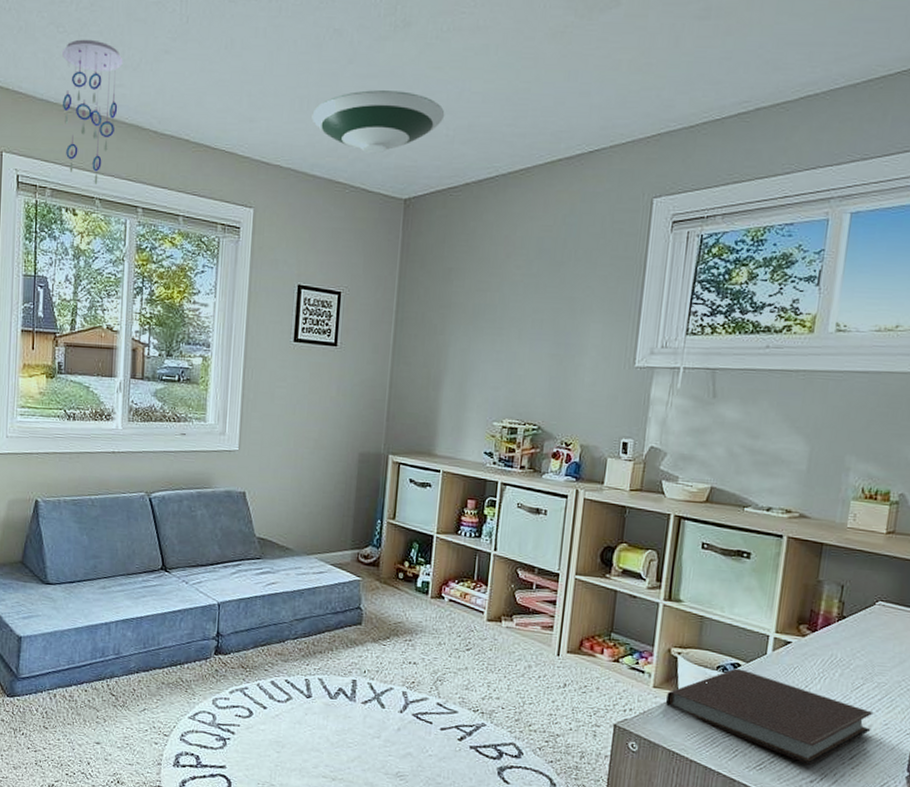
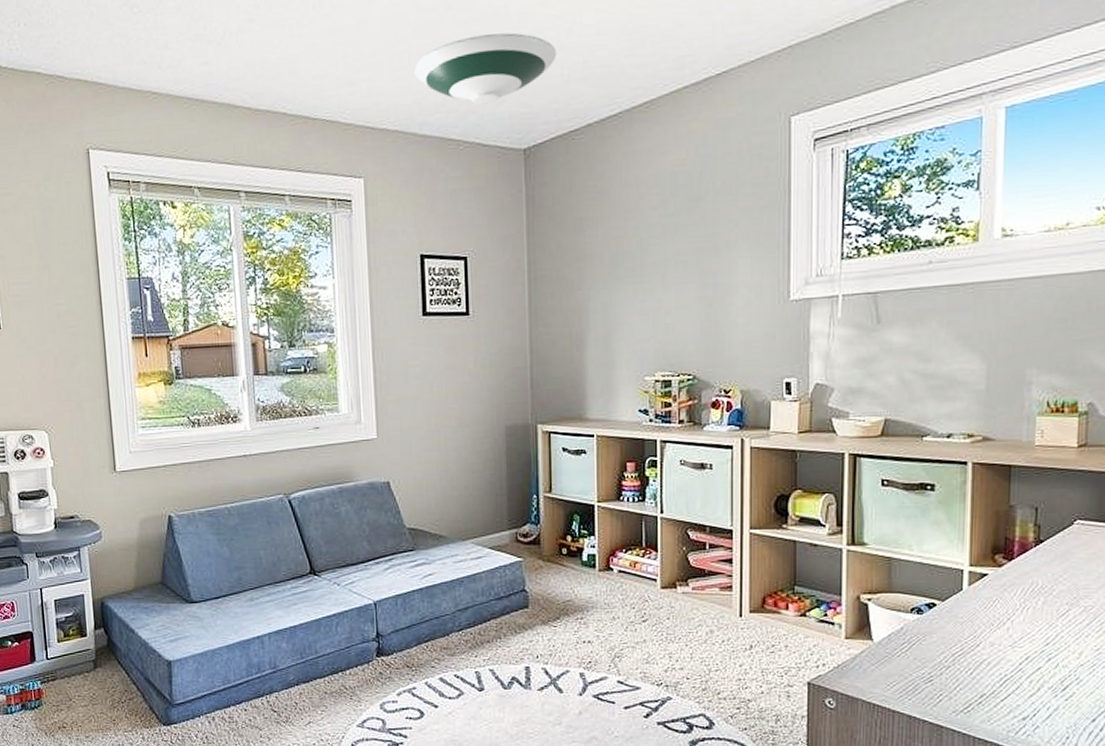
ceiling mobile: present [61,39,123,185] -> none [138,16,206,173]
notebook: present [666,668,874,765] -> none [861,608,1083,701]

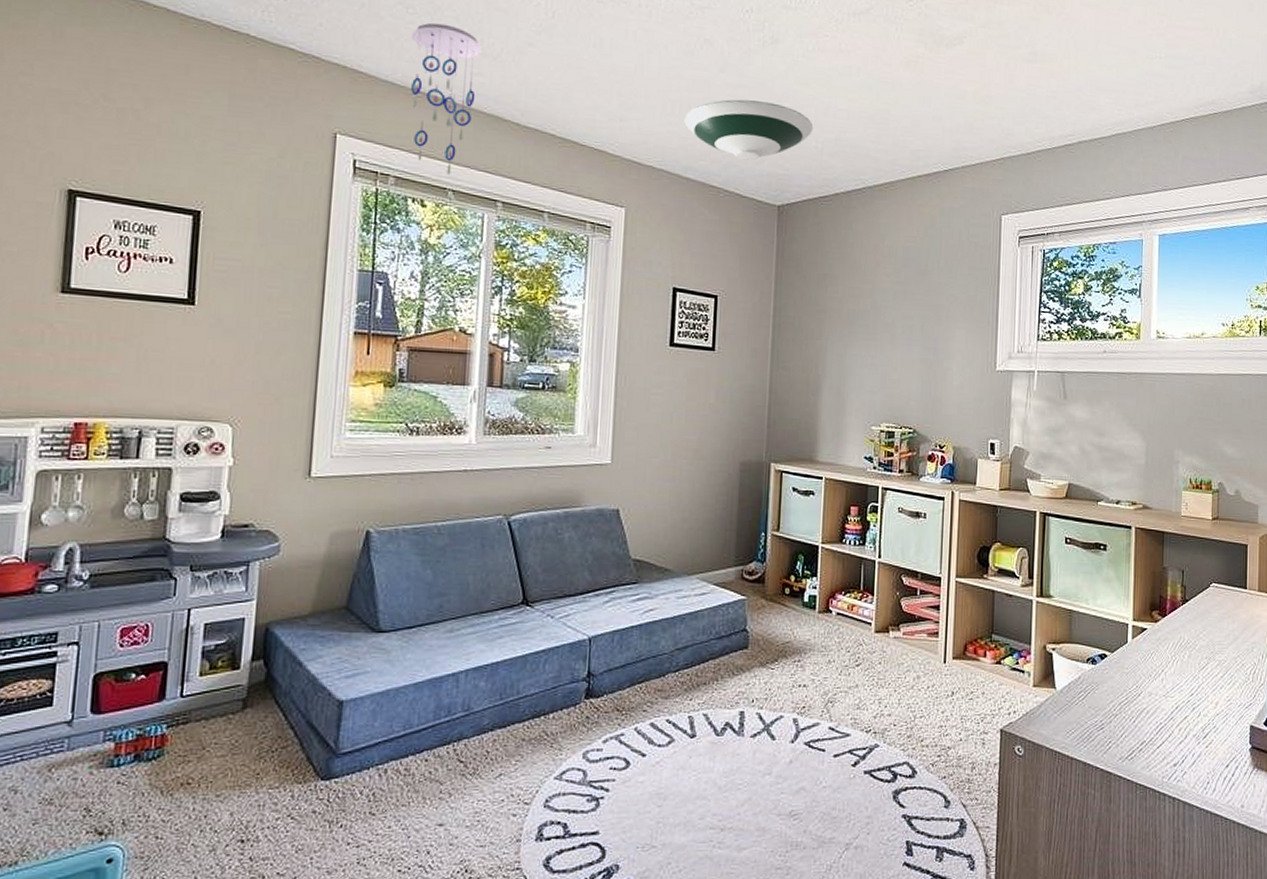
ceiling mobile: none [138,16,206,173] -> present [410,22,482,175]

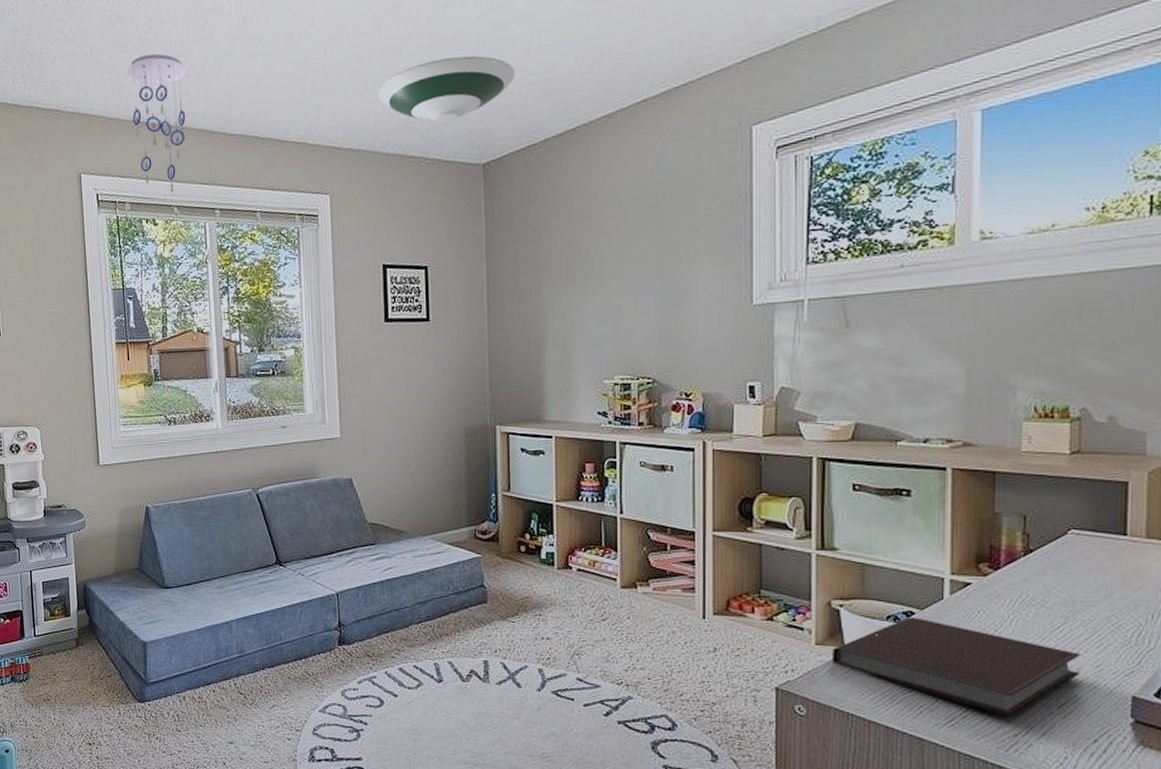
notebook: none [1046,659,1218,748] -> present [833,617,1081,717]

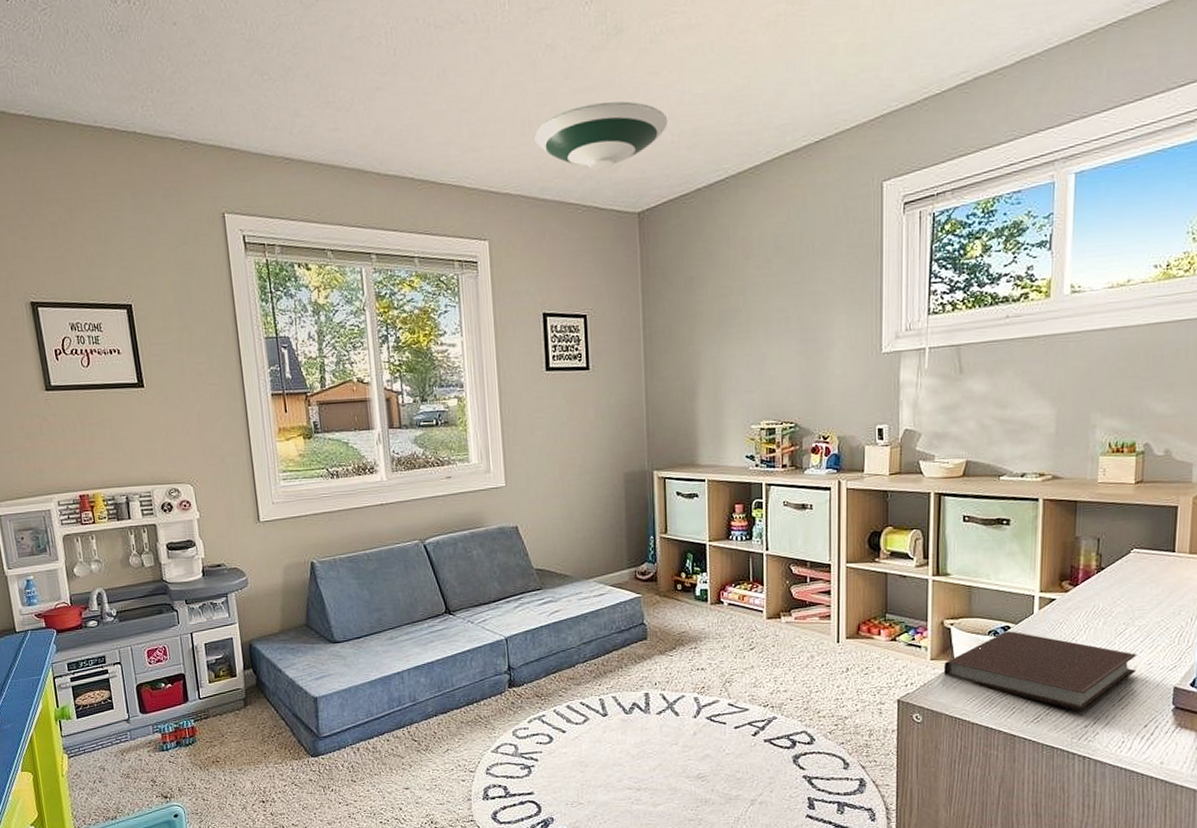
ceiling mobile: present [126,53,186,193] -> none [269,84,337,236]

